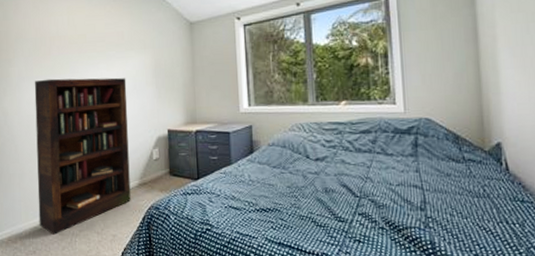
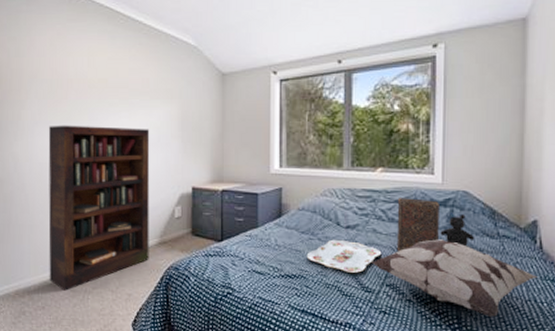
serving tray: none [279,172,352,204] -> present [306,239,382,273]
decorative pillow: none [343,166,507,242] -> present [372,239,537,318]
book: none [362,128,406,181] -> present [396,198,439,252]
teddy bear: none [407,140,442,173] -> present [440,213,475,247]

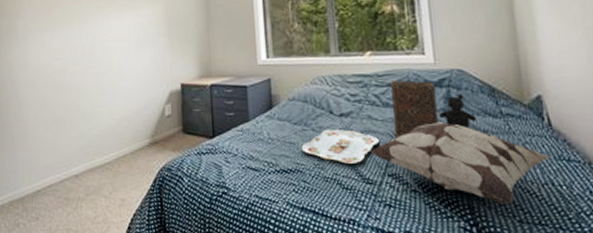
bookcase: present [48,125,150,291] -> none [41,29,141,199]

